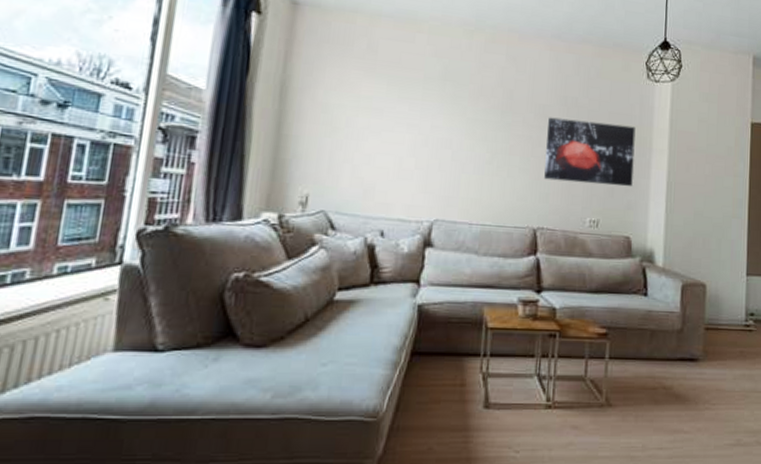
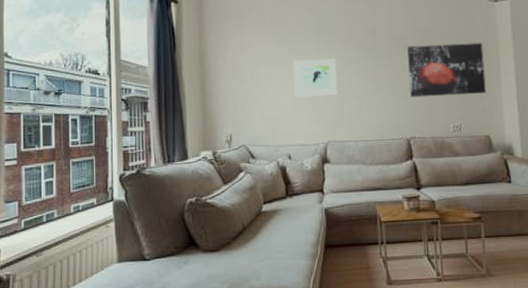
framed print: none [400,112,459,165] -> present [292,58,337,98]

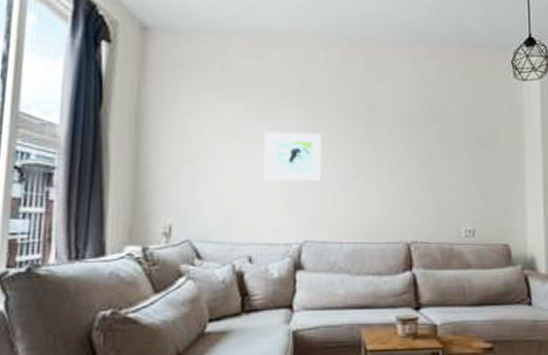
wall art: present [407,42,486,98] -> none [414,125,507,192]

